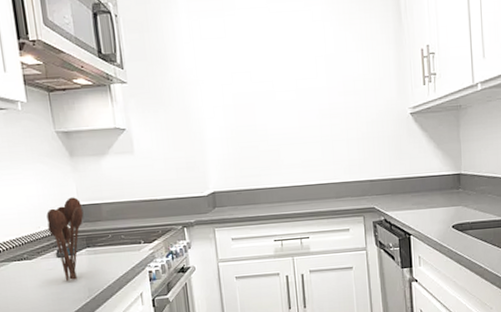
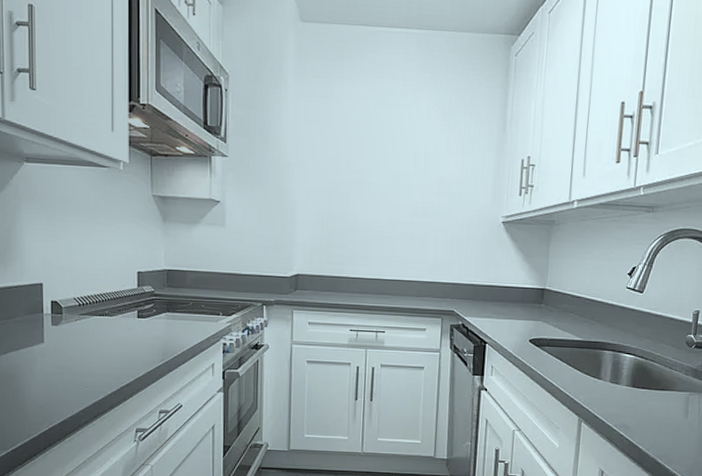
utensil holder: present [46,197,84,282] -> none [133,261,168,343]

